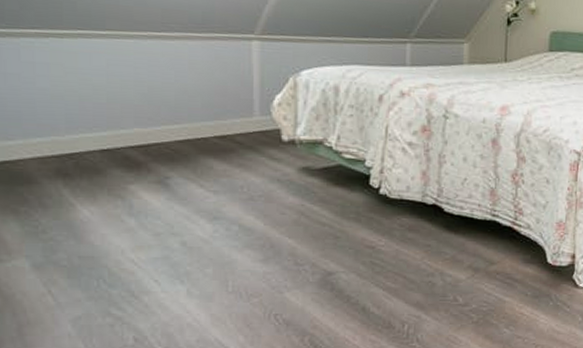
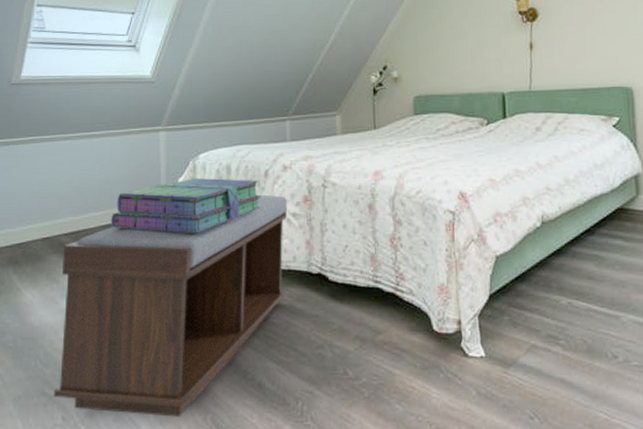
bench: none [121,120,404,338] -> present [53,194,288,417]
stack of books: none [189,97,374,156] -> present [110,178,262,234]

